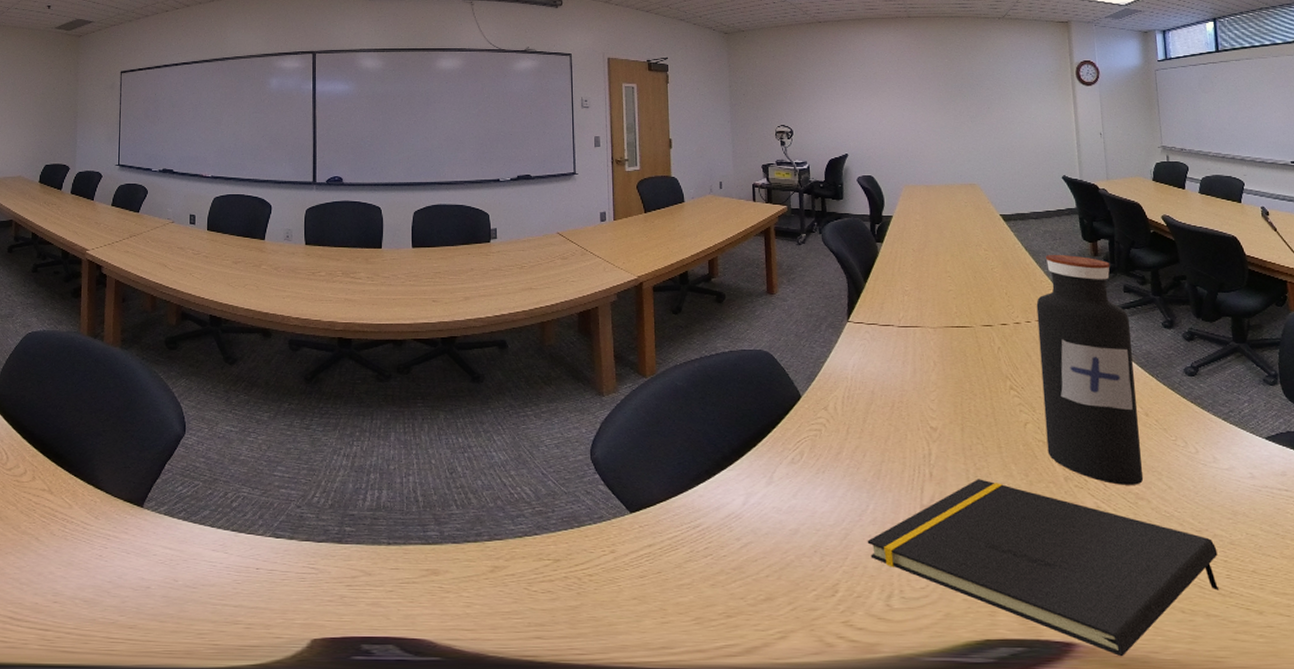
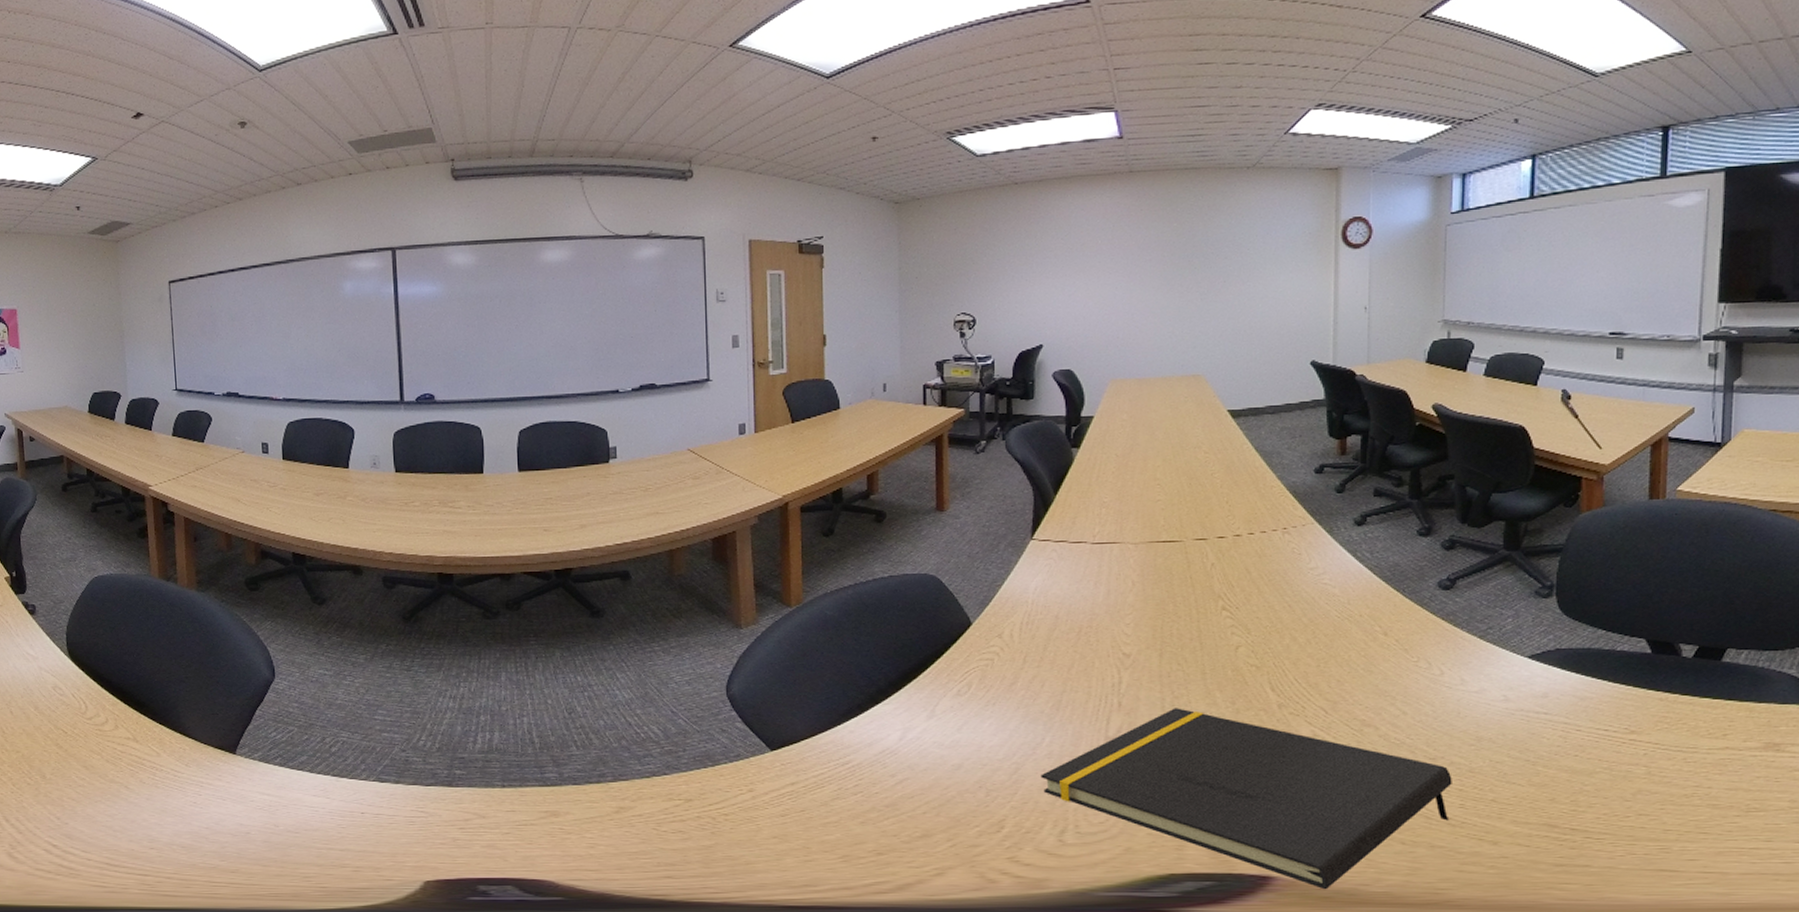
water bottle: present [1036,254,1144,485] -> none [1261,454,1377,711]

